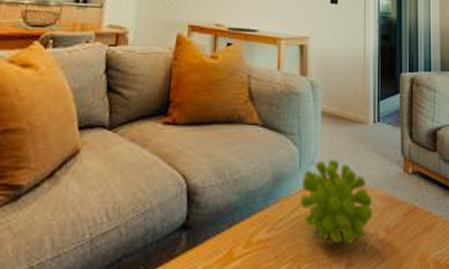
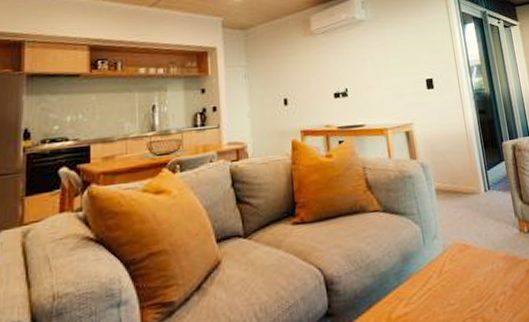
plant: present [299,159,373,244] -> none [427,230,498,308]

